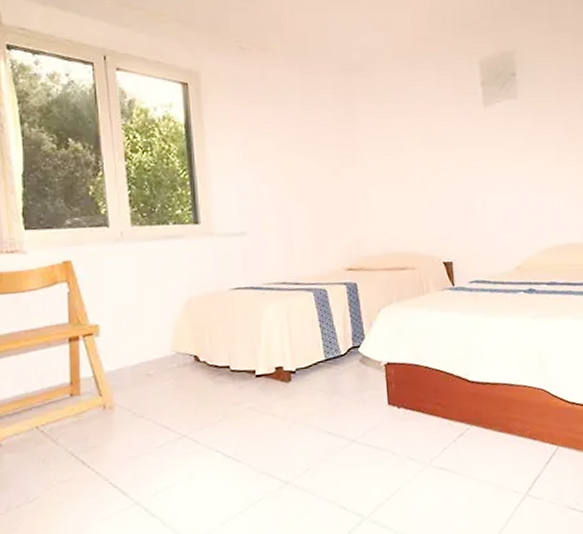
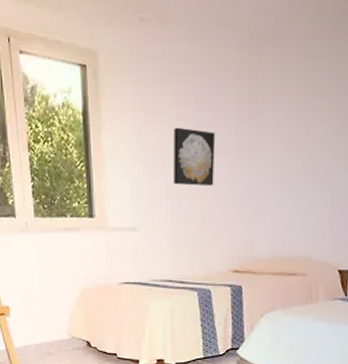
wall art: none [278,139,321,192] -> present [174,127,215,187]

